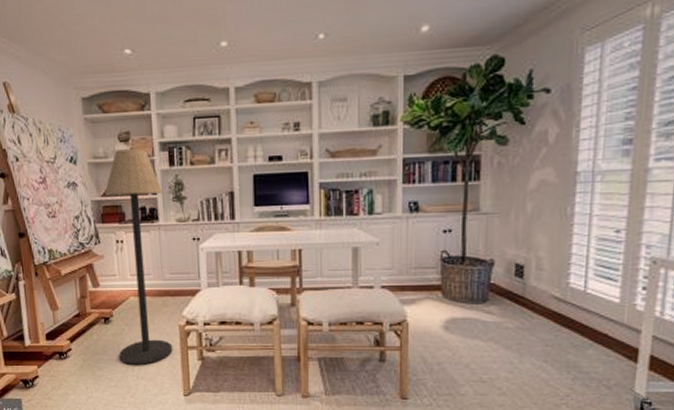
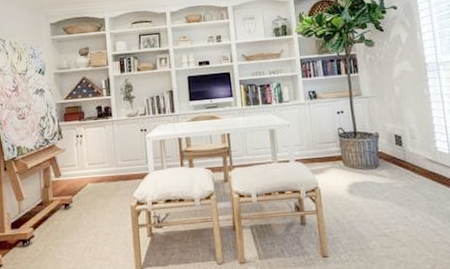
floor lamp: present [104,149,173,366] -> none [67,60,126,247]

